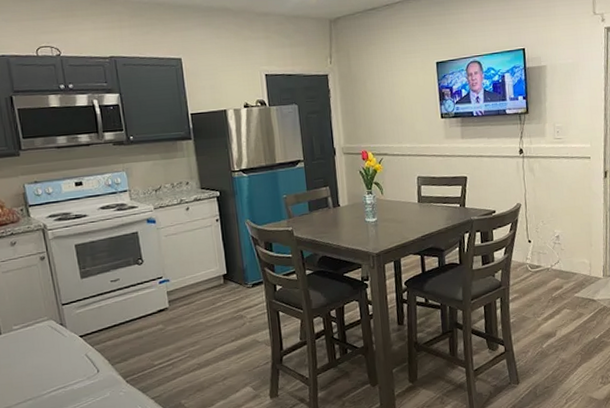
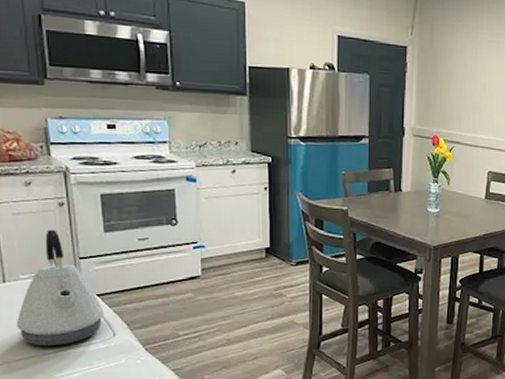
kettle: none [13,281,87,389] -> present [16,229,103,346]

